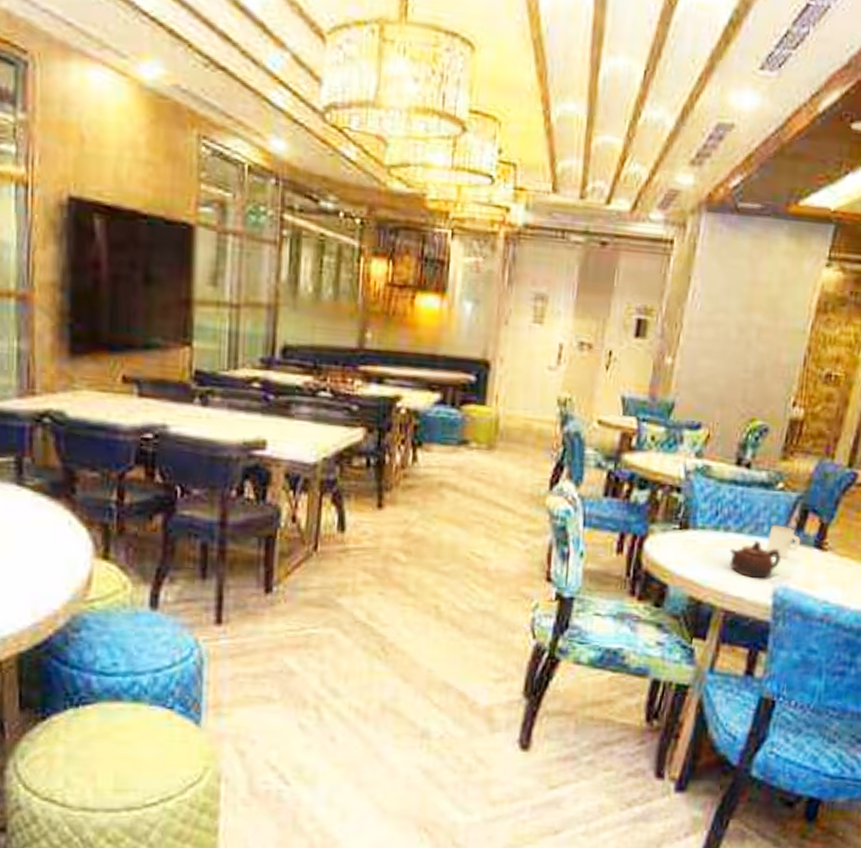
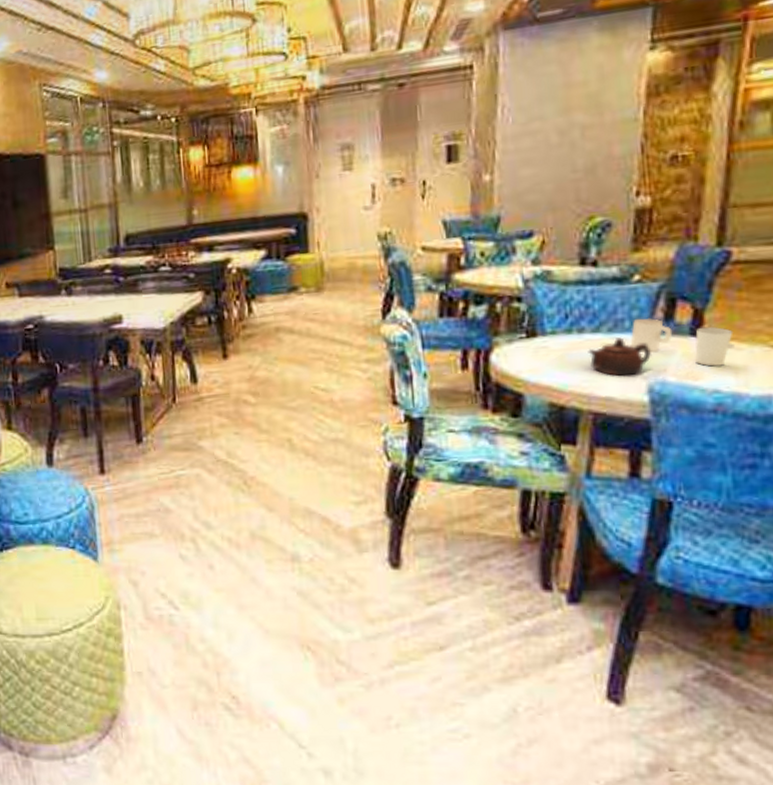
cup: none [814,541,847,579] -> present [695,326,735,367]

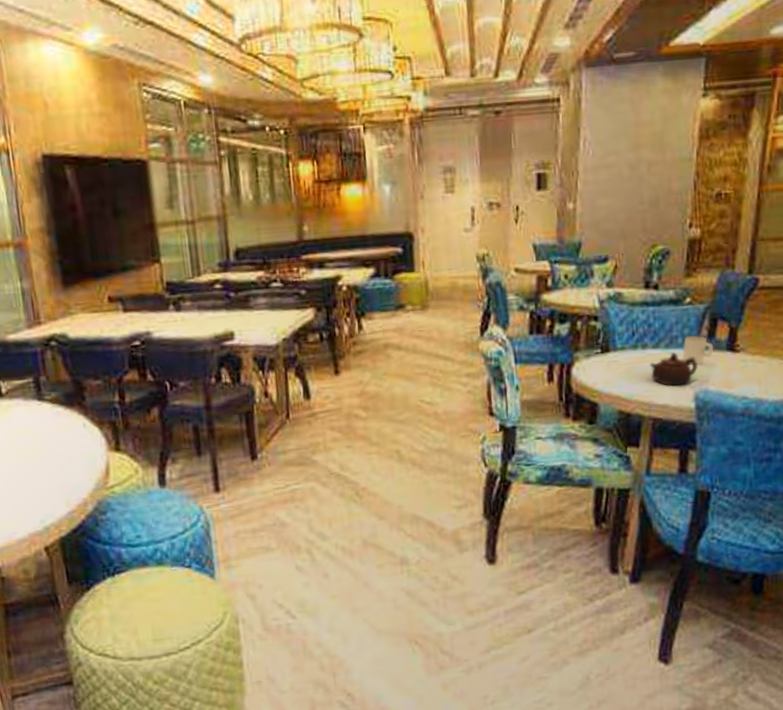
cup: present [695,326,735,367] -> none [730,343,759,377]

